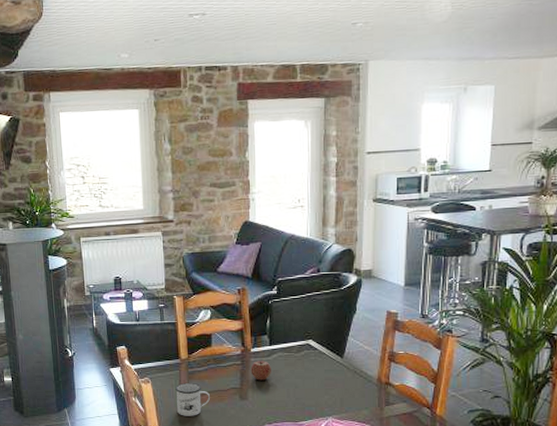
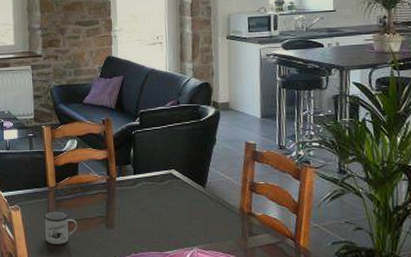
apple: present [250,361,271,381] -> none [116,189,136,209]

